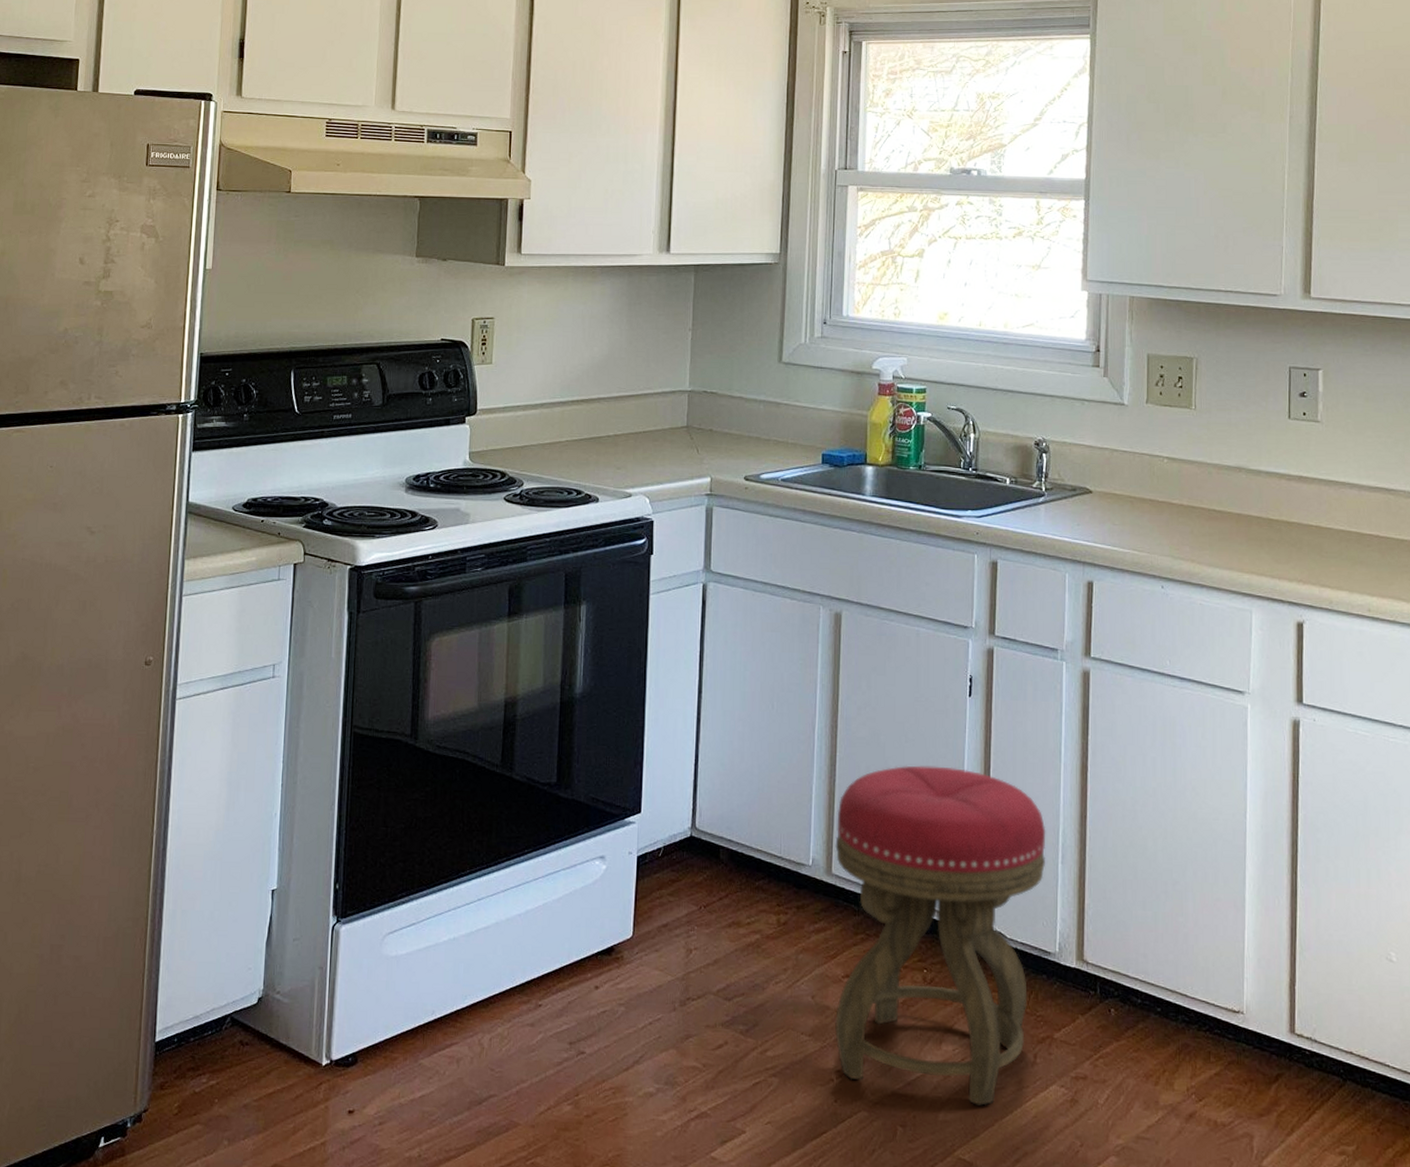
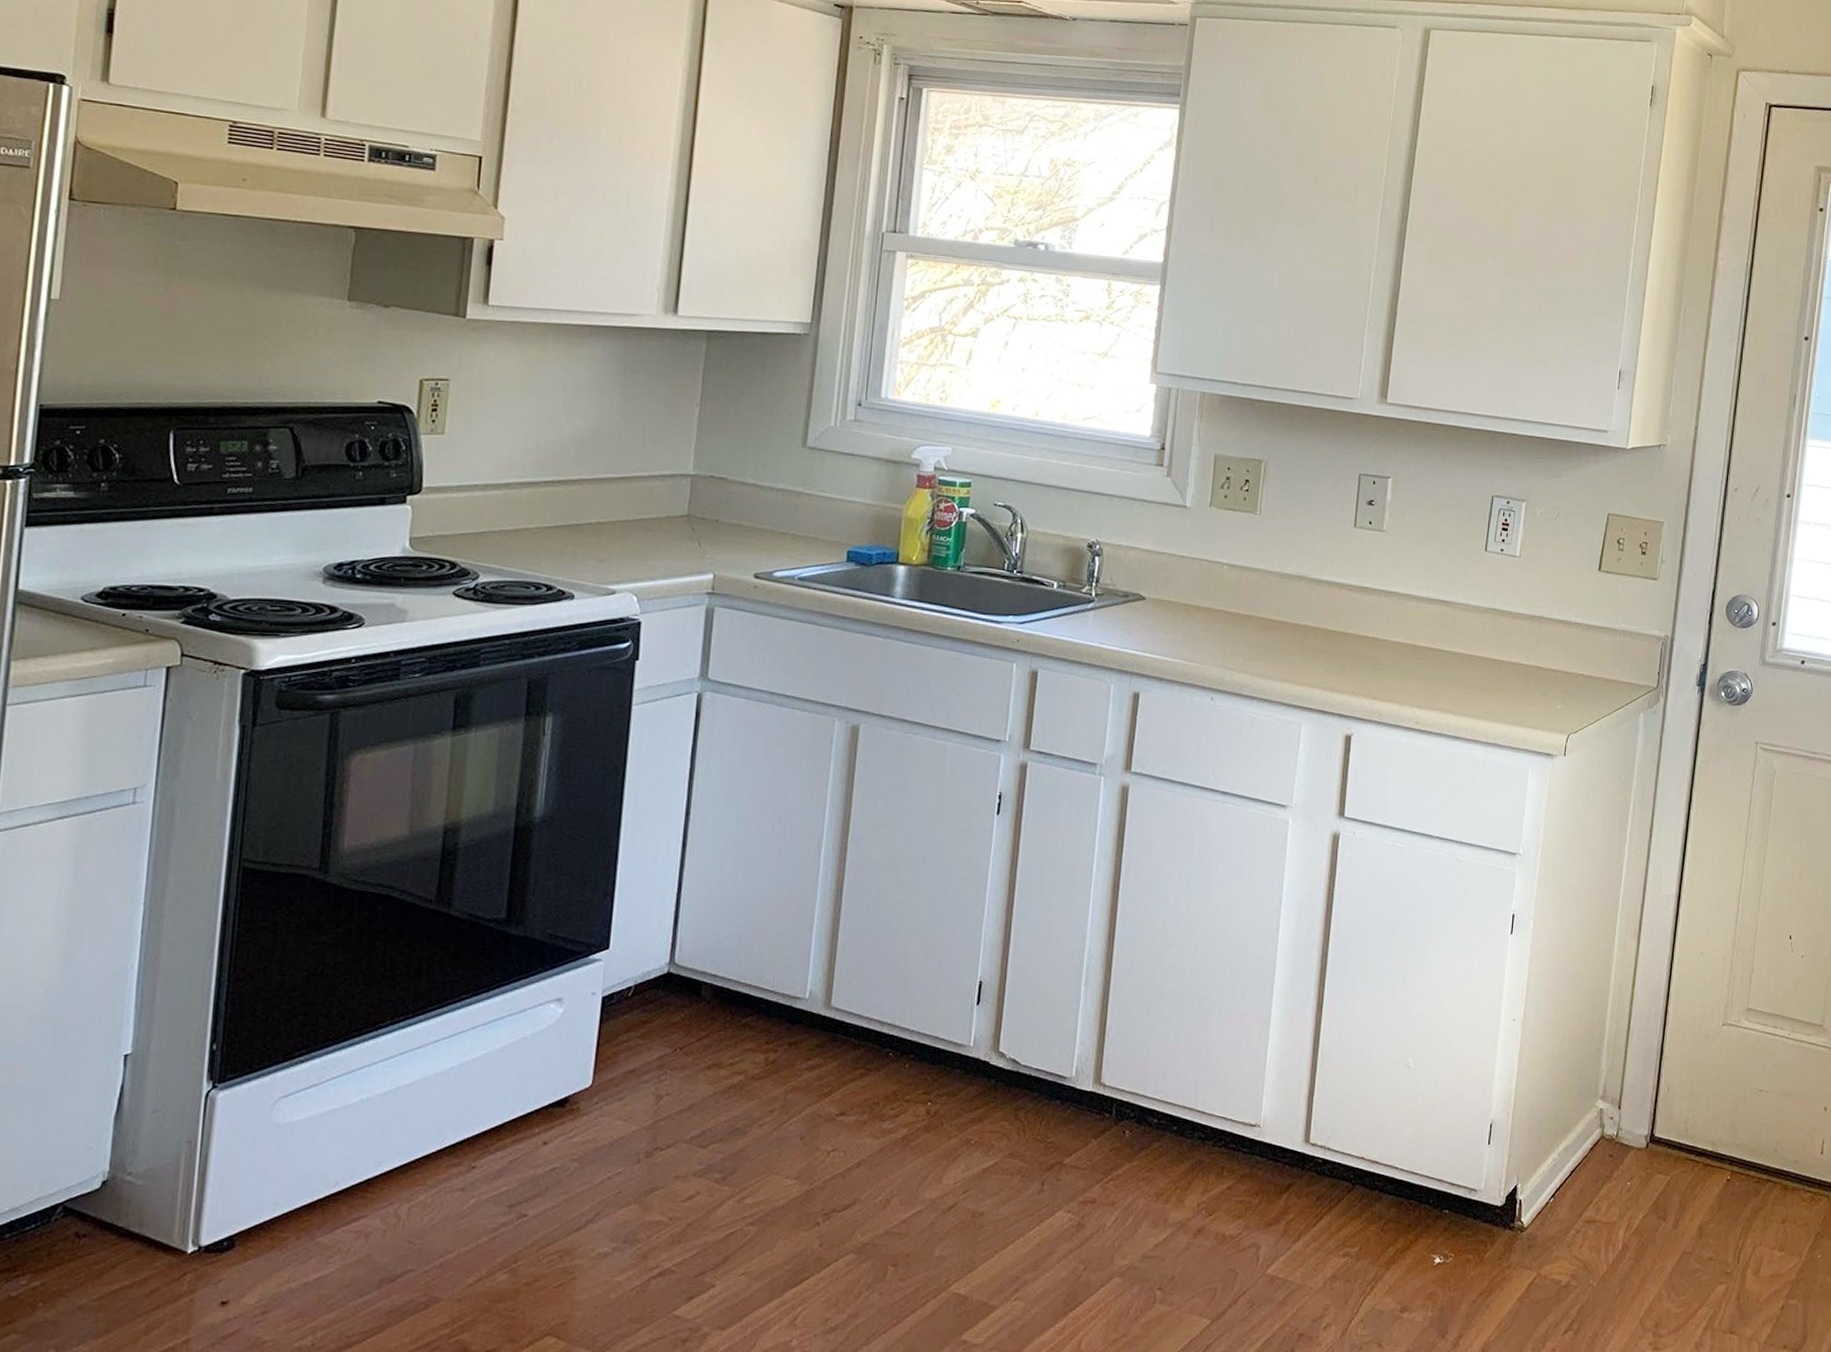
stool: present [835,765,1046,1106] -> none [824,888,1071,1238]

